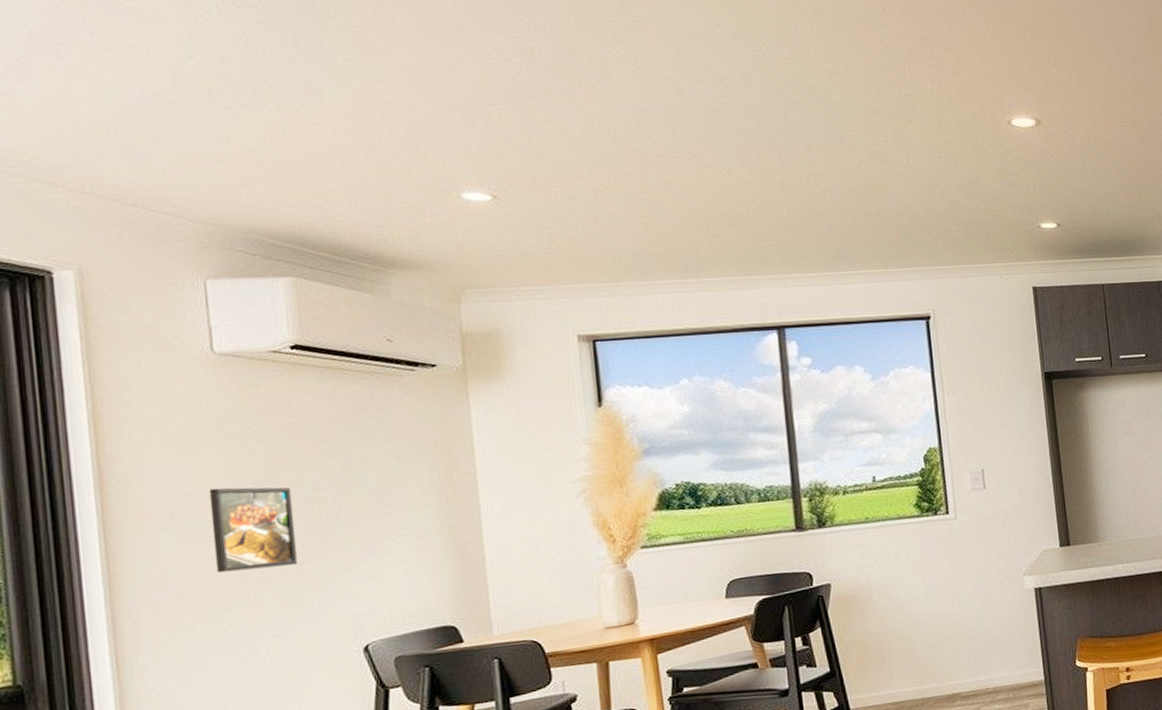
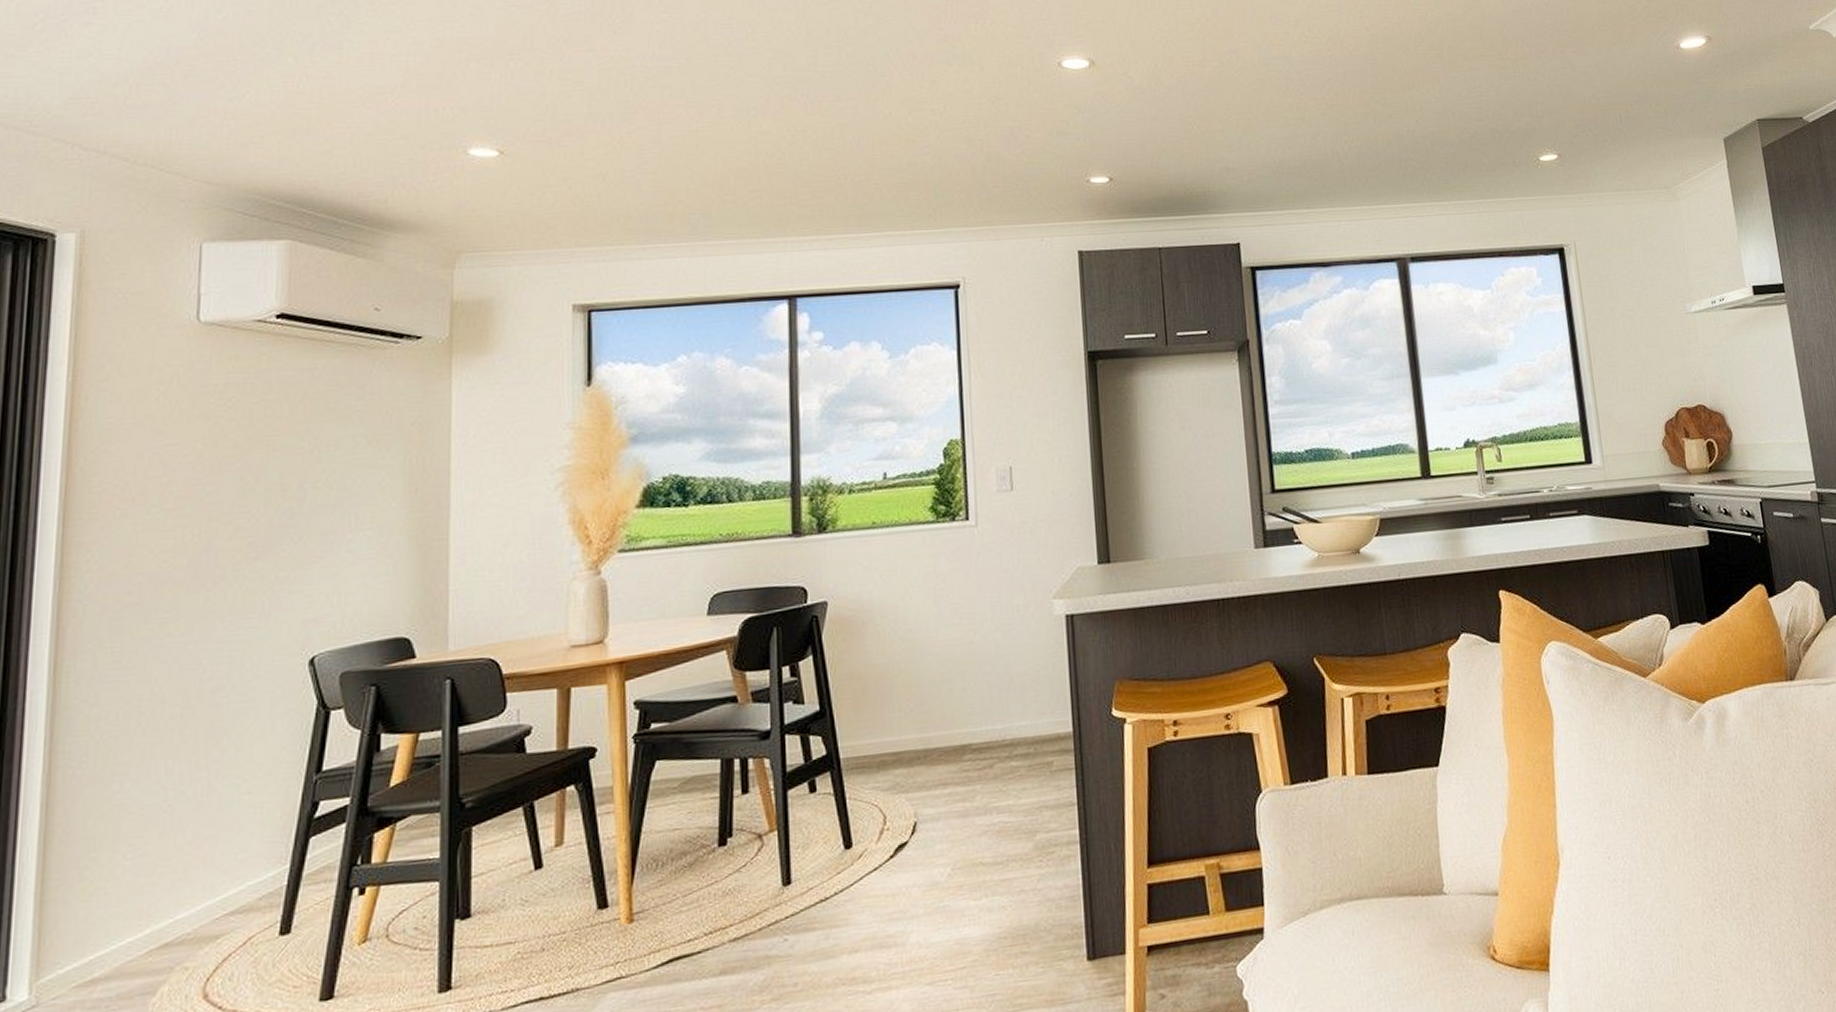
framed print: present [208,487,298,573] -> none [169,471,257,568]

